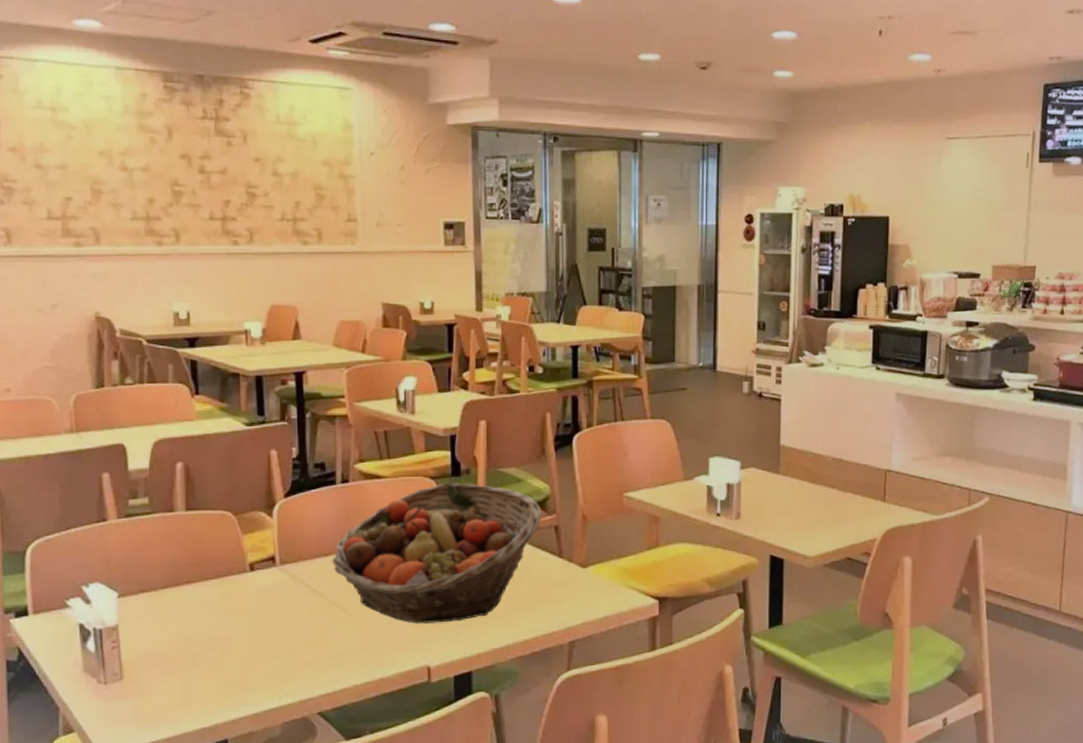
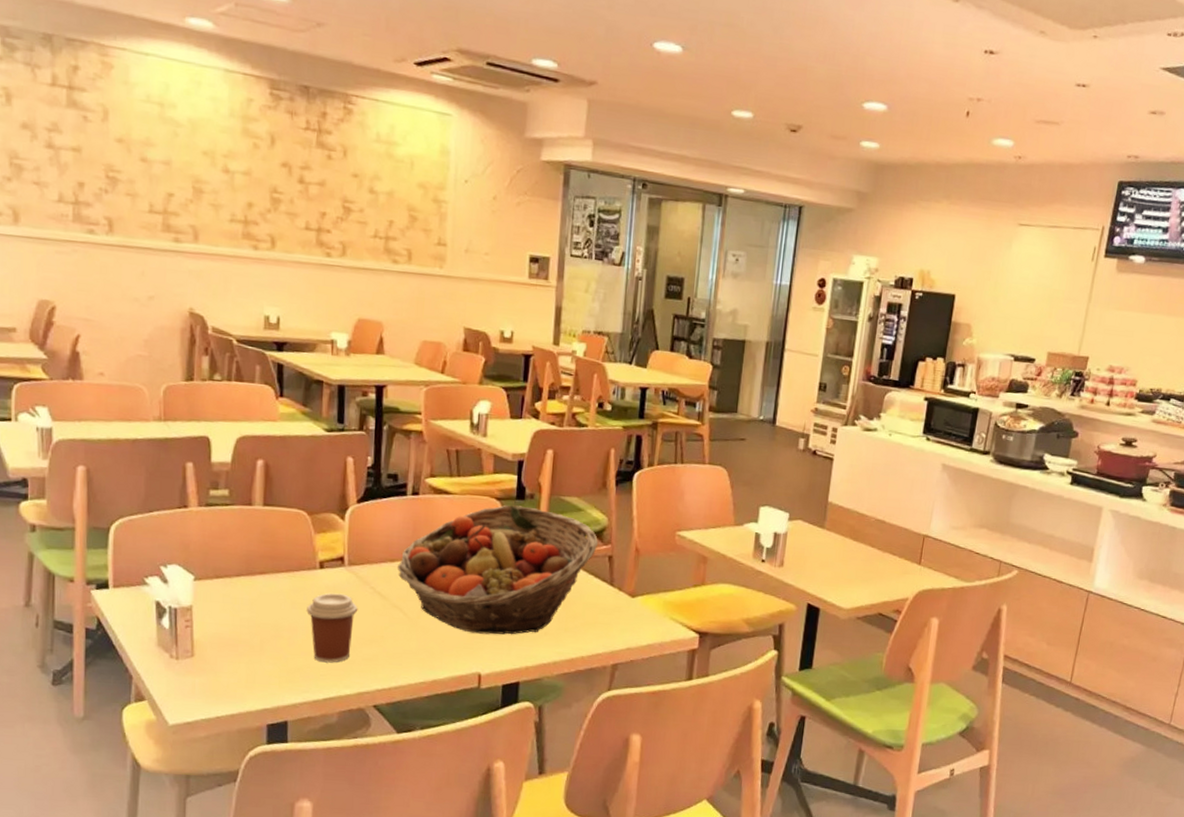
coffee cup: none [239,595,294,672] -> present [307,593,358,663]

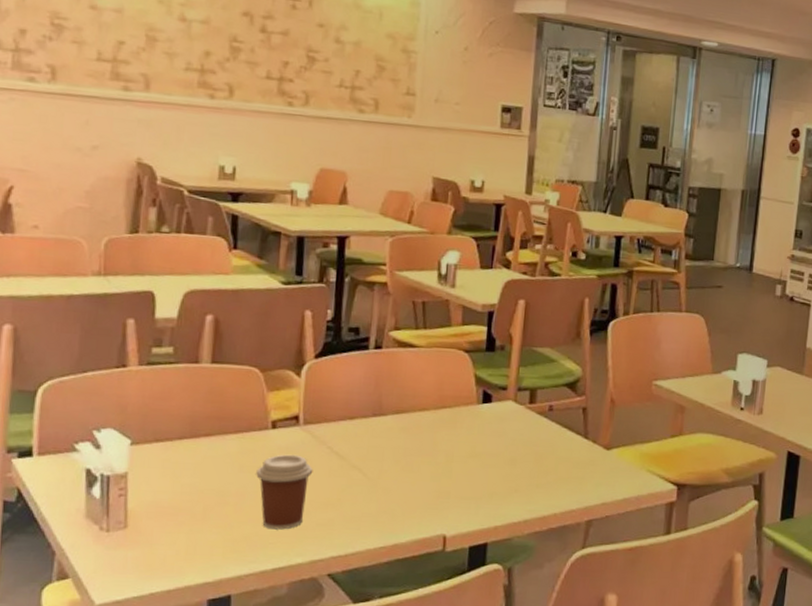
fruit basket: present [398,505,598,635] -> none [357,357,572,494]

